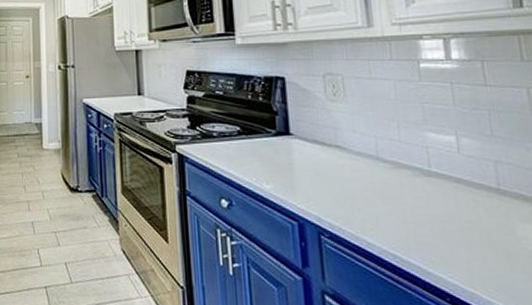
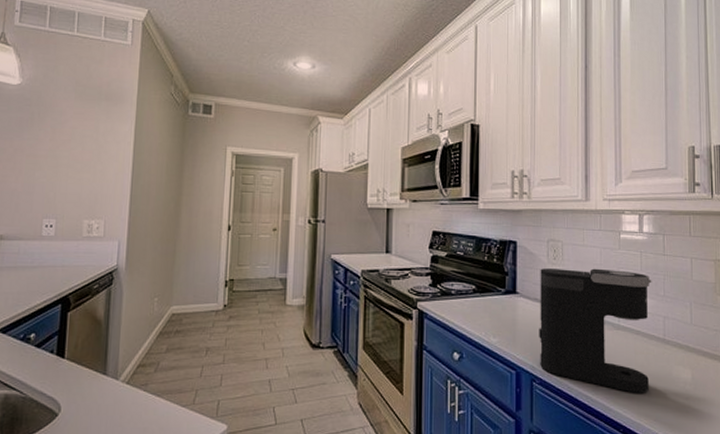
coffee maker: none [317,104,483,256] -> present [539,268,652,393]

